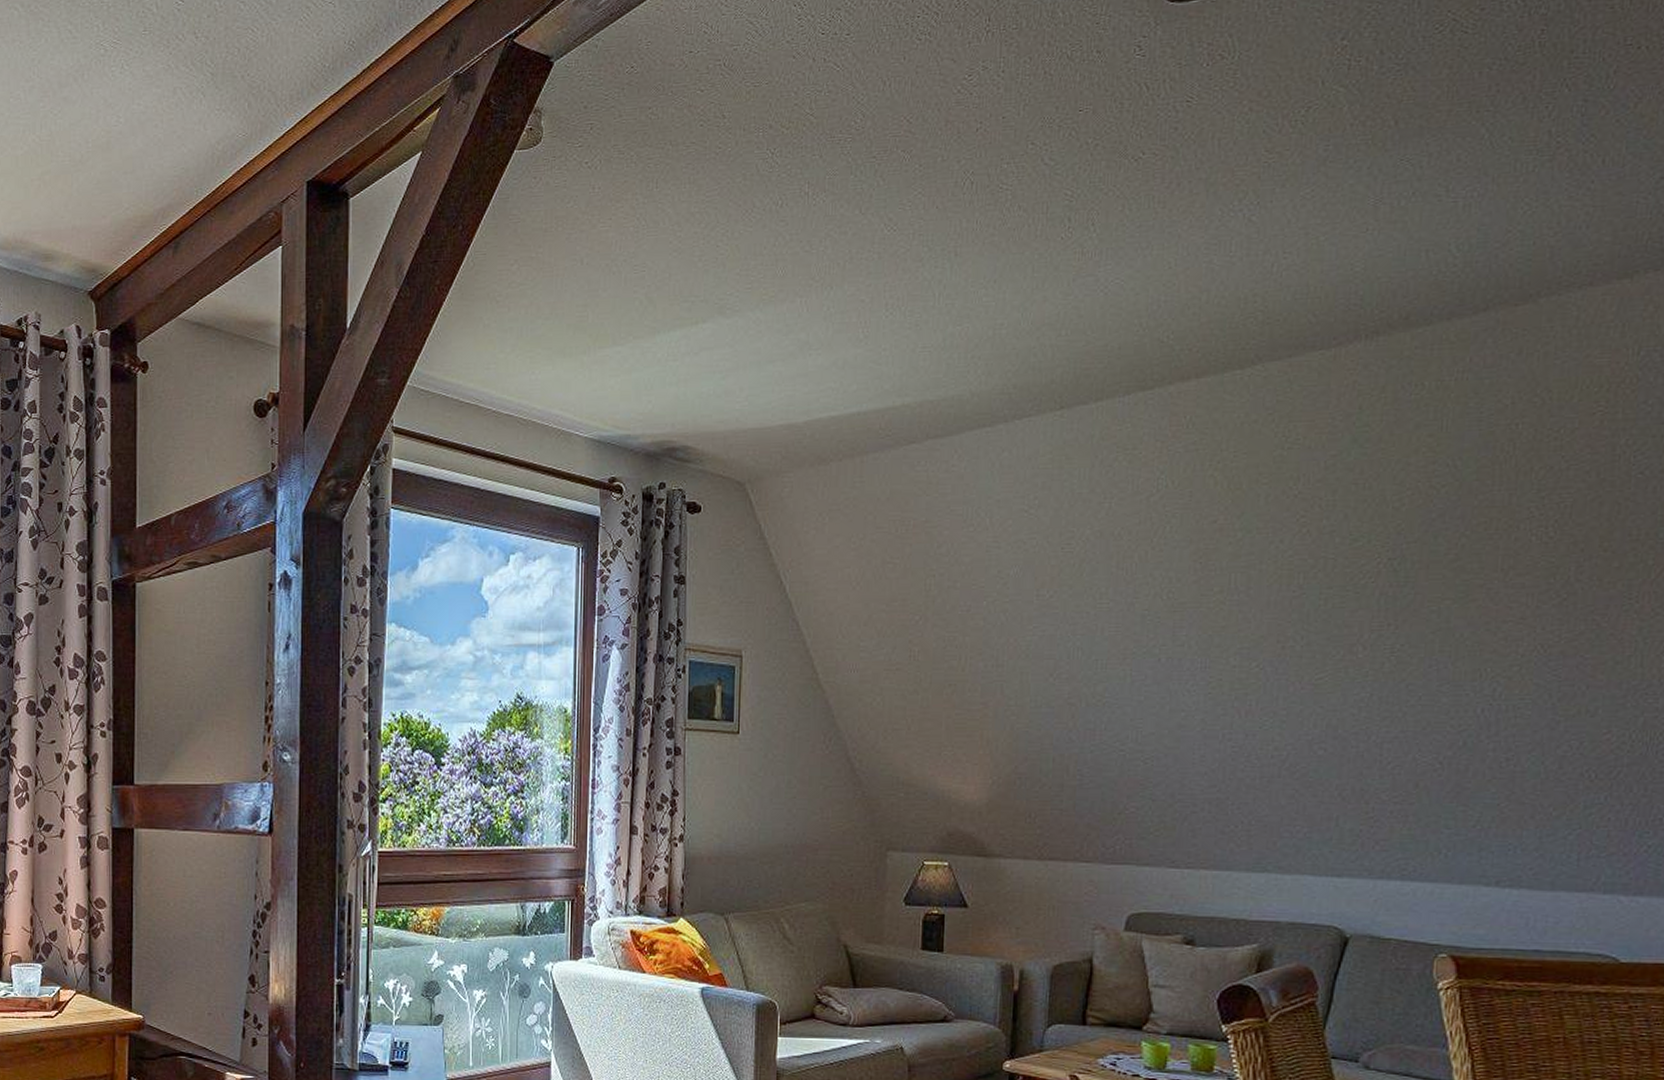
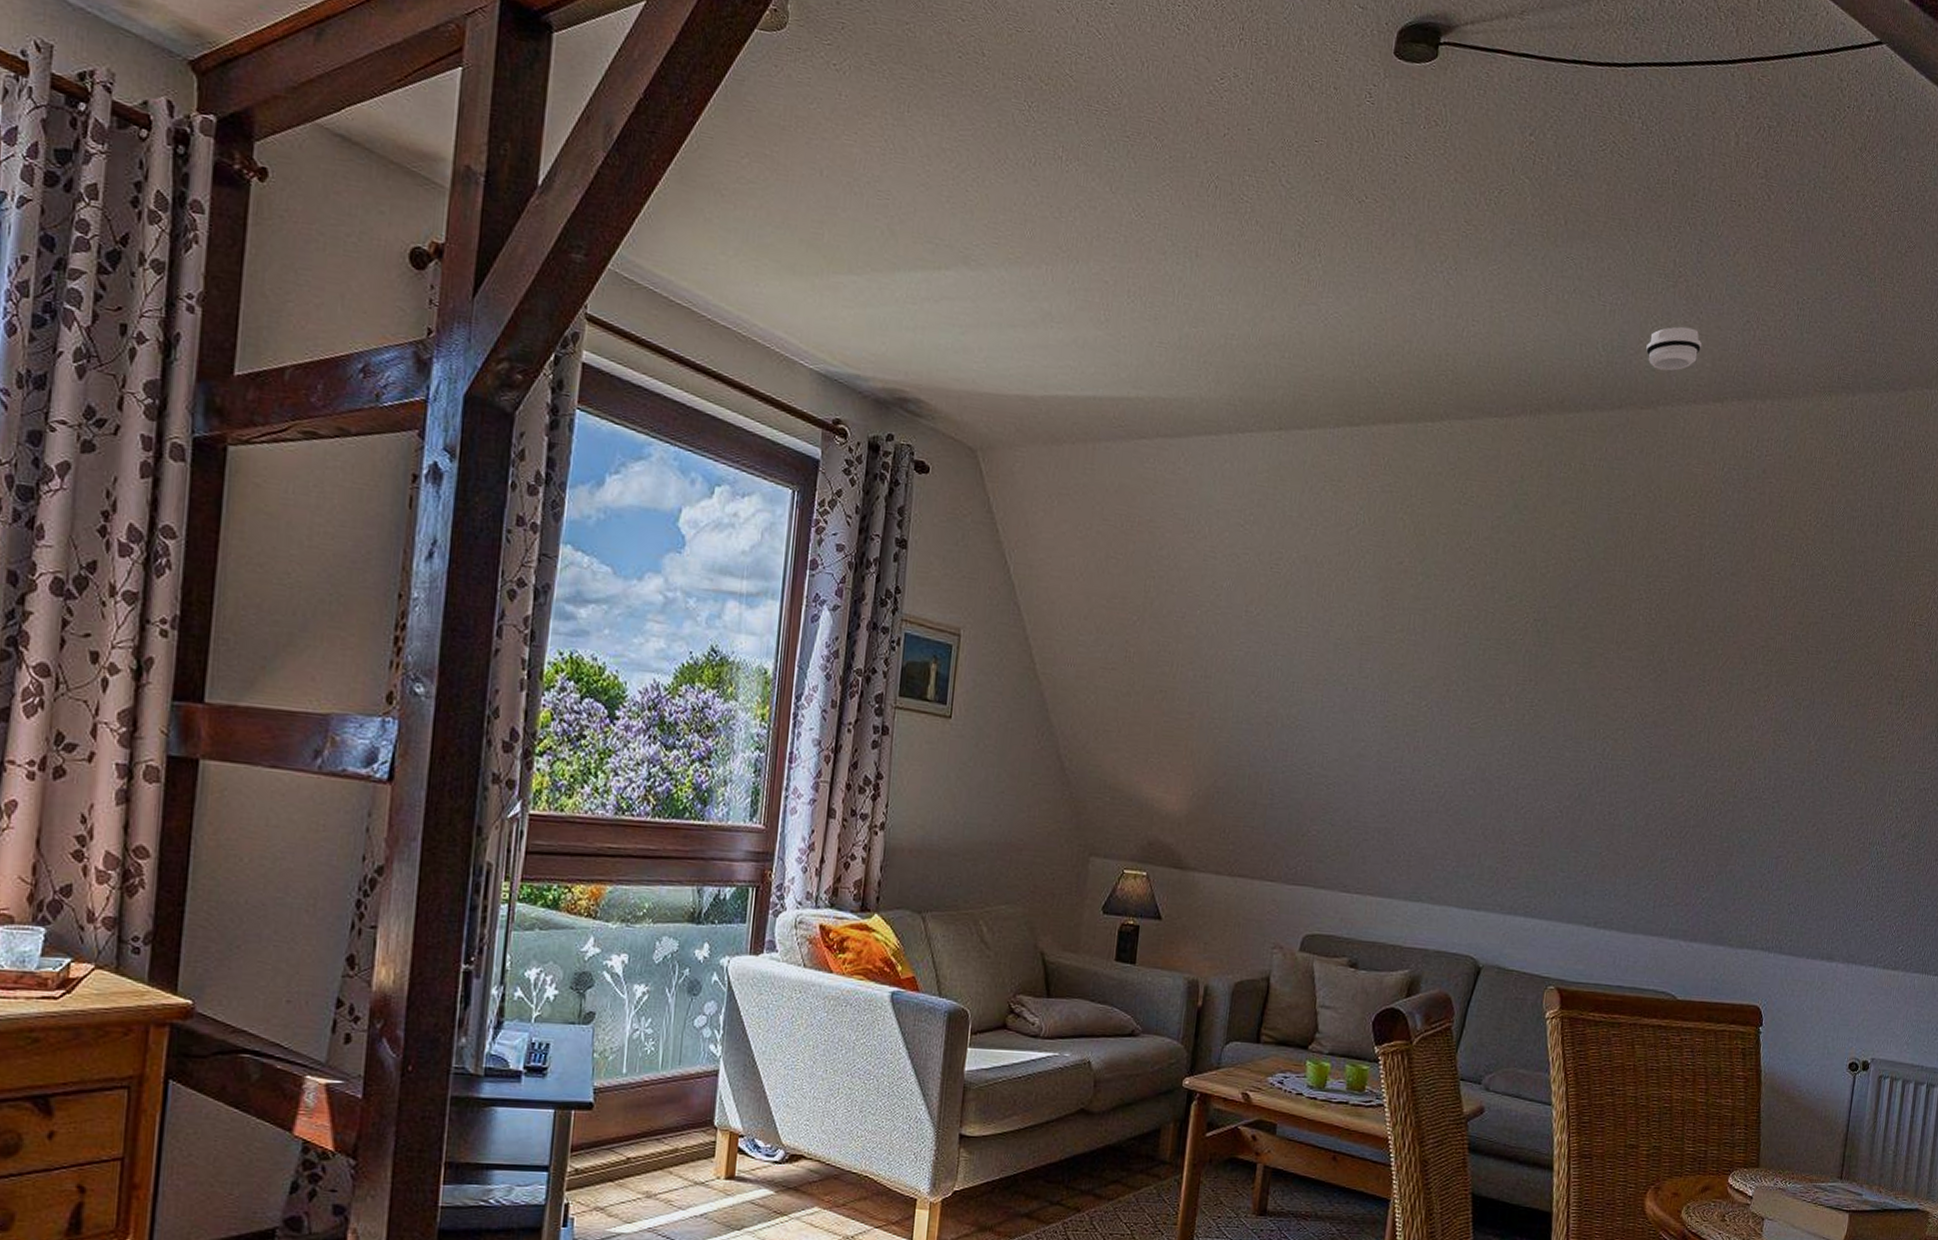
smoke detector: none [1517,201,1597,258] -> present [1646,326,1703,371]

